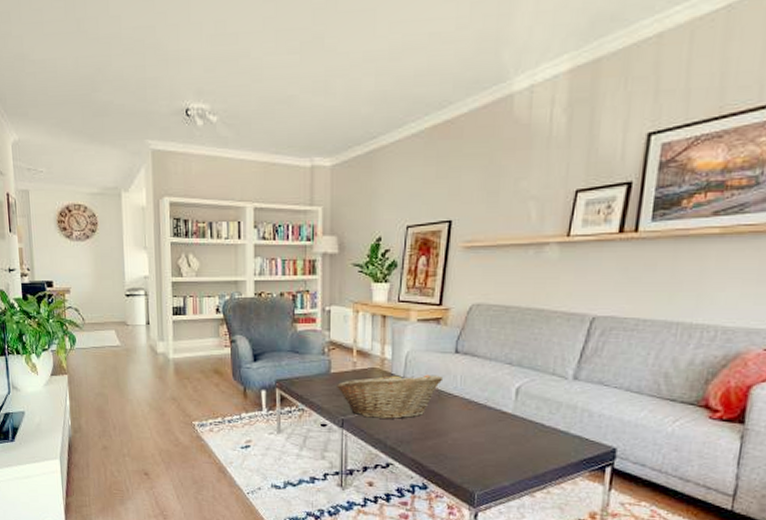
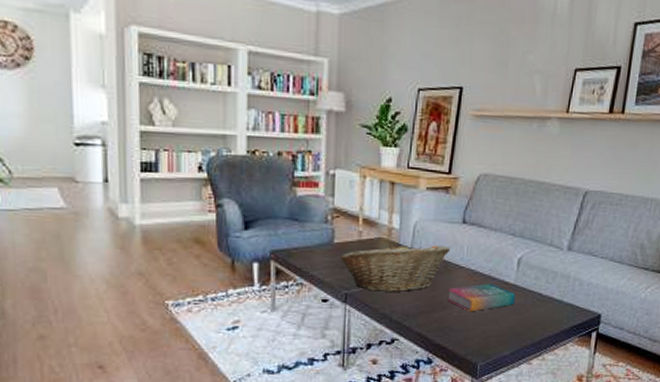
book: none [441,412,515,441] -> present [447,283,516,312]

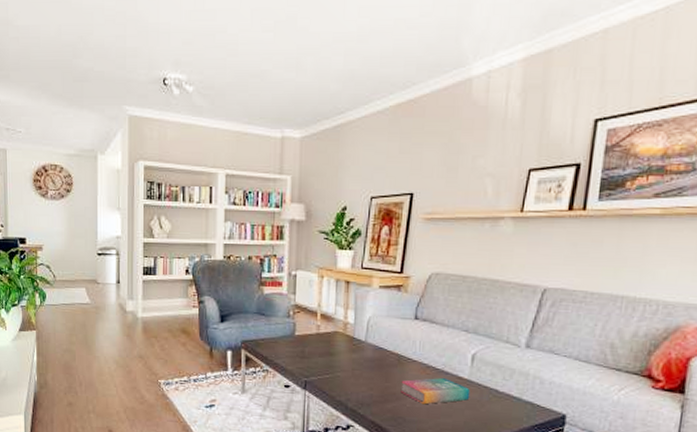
fruit basket: present [340,242,451,293] -> none [301,336,403,382]

